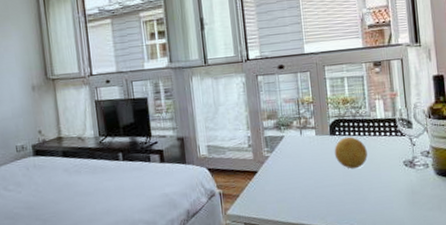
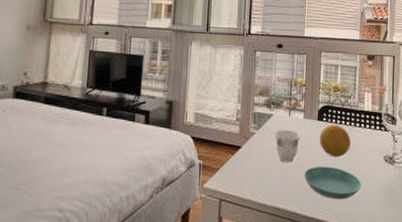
teacup: none [288,148,316,181] -> present [274,129,301,163]
saucer: none [324,178,384,209] -> present [304,166,362,200]

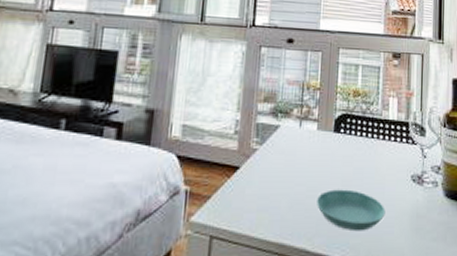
teacup: present [274,129,301,163] -> none [280,144,314,187]
fruit: present [319,124,351,158] -> none [335,137,373,178]

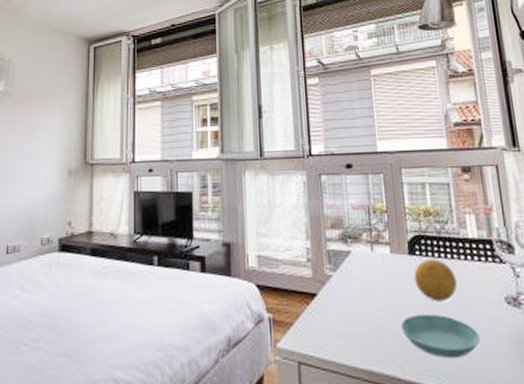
fruit: none [335,137,373,178] -> present [413,258,457,302]

